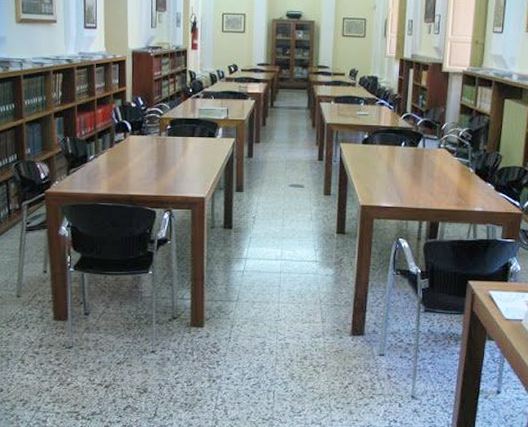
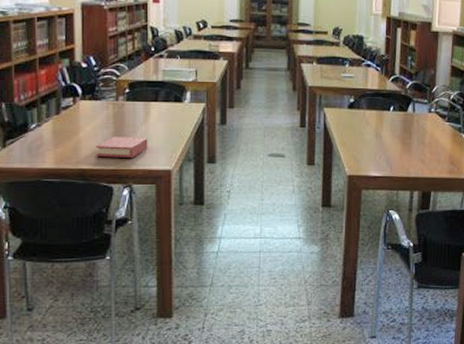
book: none [142,167,186,187] -> present [96,137,148,159]

